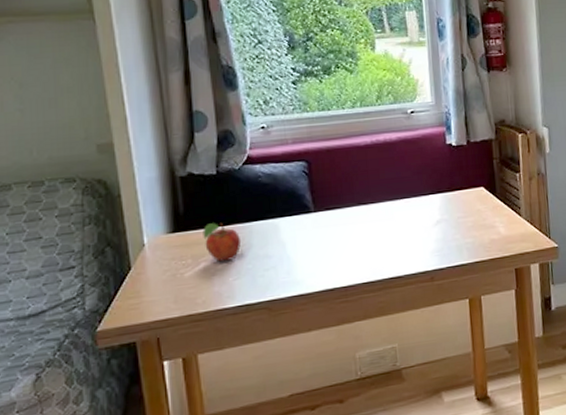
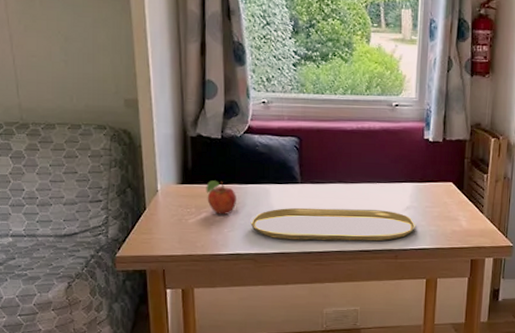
placemat: none [259,228,450,280] -> present [250,207,416,242]

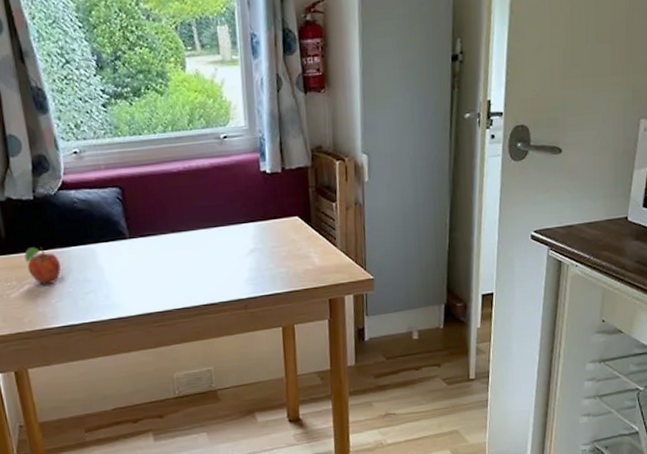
placemat: present [250,207,416,242] -> none [79,256,264,303]

